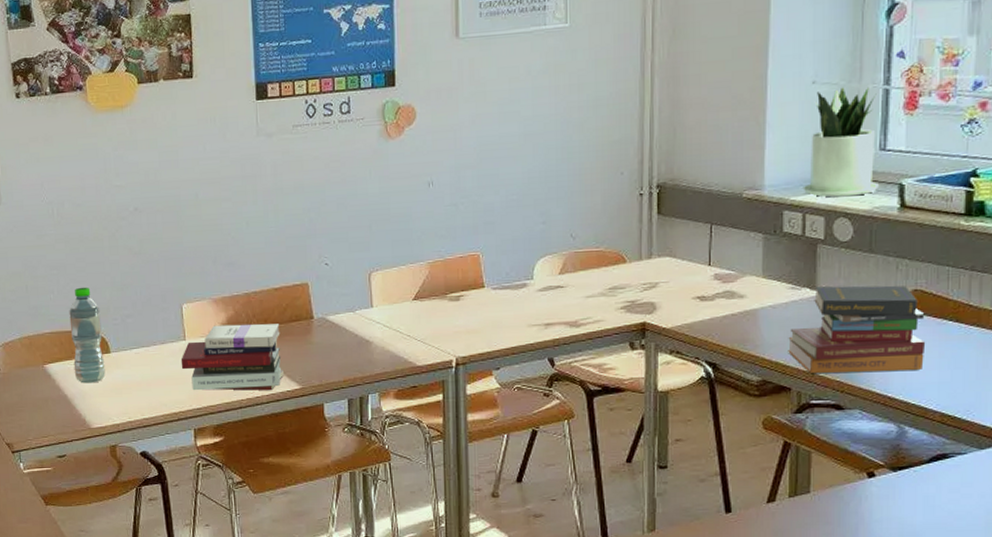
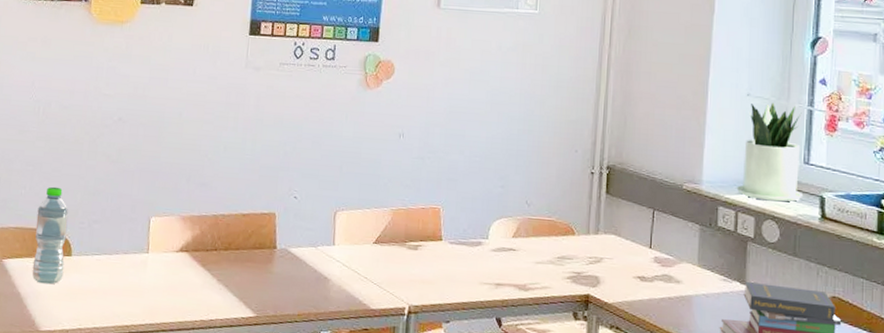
books: present [181,324,284,391] -> none [140,242,243,314]

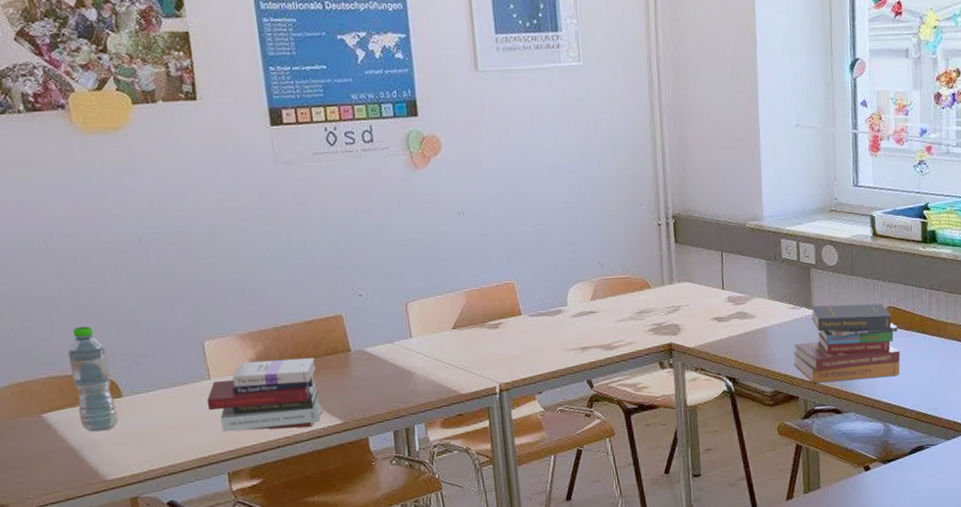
books: none [140,242,243,314] -> present [206,358,323,432]
planter: present [736,102,804,202] -> none [795,130,856,227]

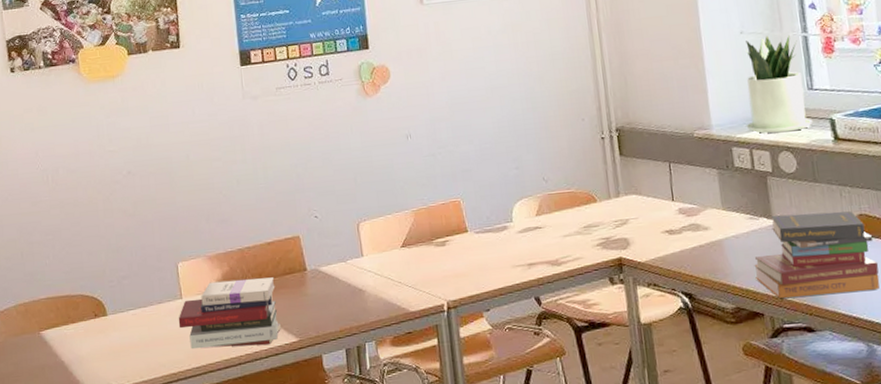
water bottle: present [67,326,119,432] -> none [65,250,103,348]
planter: none [795,130,856,227] -> present [745,35,814,134]

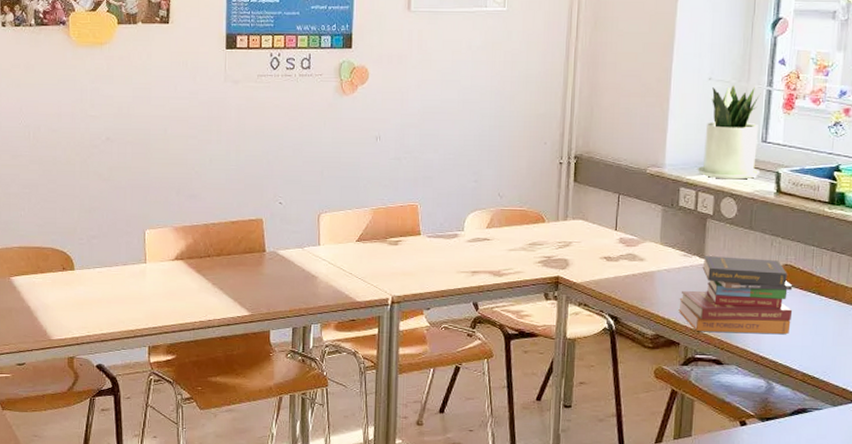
books: present [178,277,281,349] -> none [140,251,235,314]

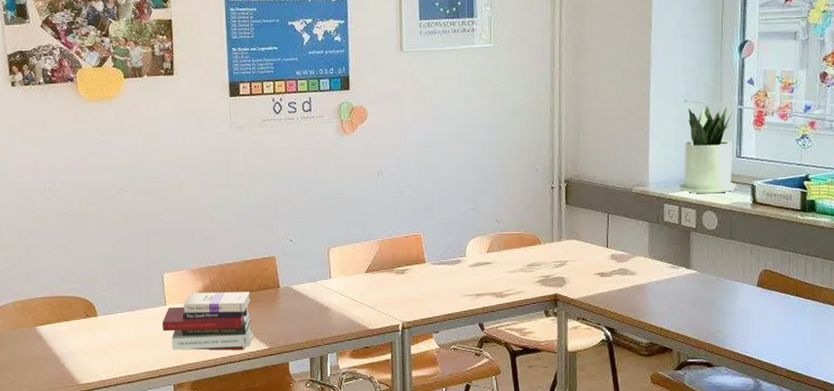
books: none [140,251,235,314] -> present [162,291,254,350]
books: present [678,256,793,334] -> none [669,266,774,337]

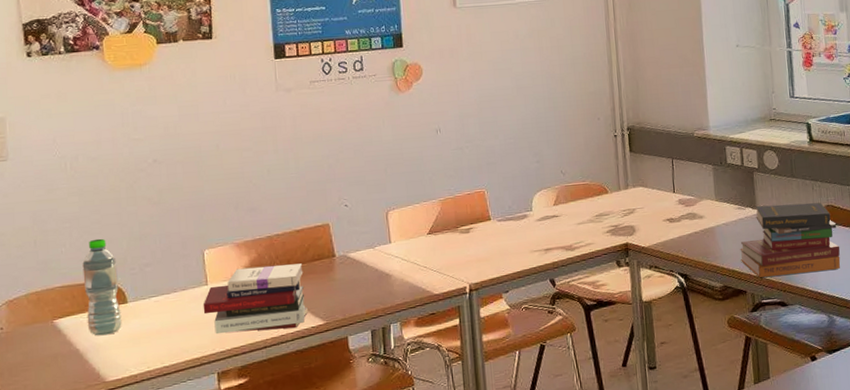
water bottle: none [59,257,93,344] -> present [82,238,122,336]
books: none [669,266,774,337] -> present [740,202,841,277]
planter: present [678,106,737,194] -> none [738,49,793,135]

